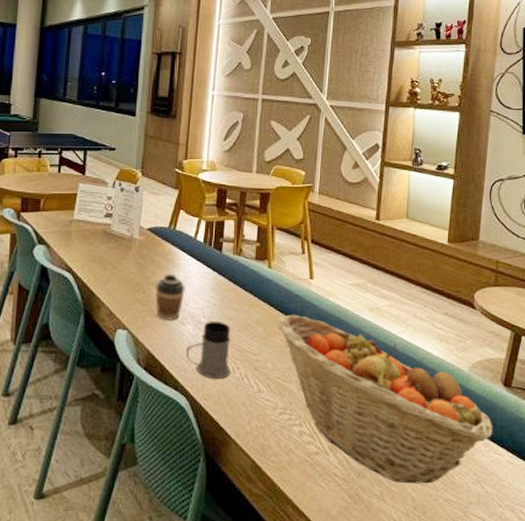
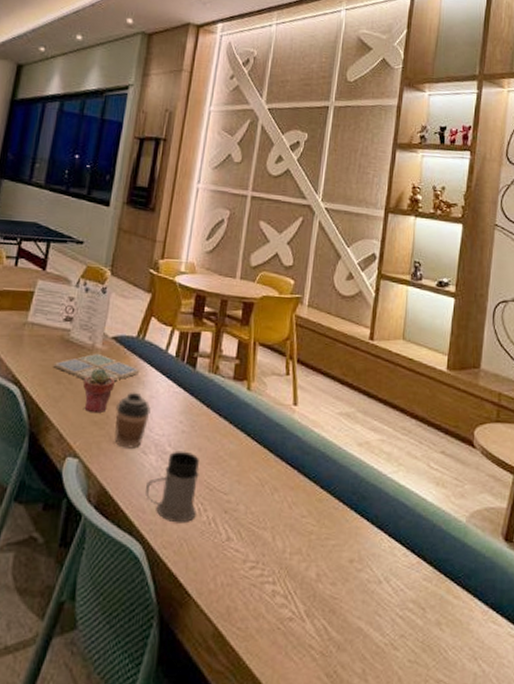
drink coaster: none [99,242,174,266] -> present [53,353,140,381]
potted succulent: none [126,255,152,292] -> present [83,368,115,412]
fruit basket: present [277,314,493,484] -> none [253,446,492,660]

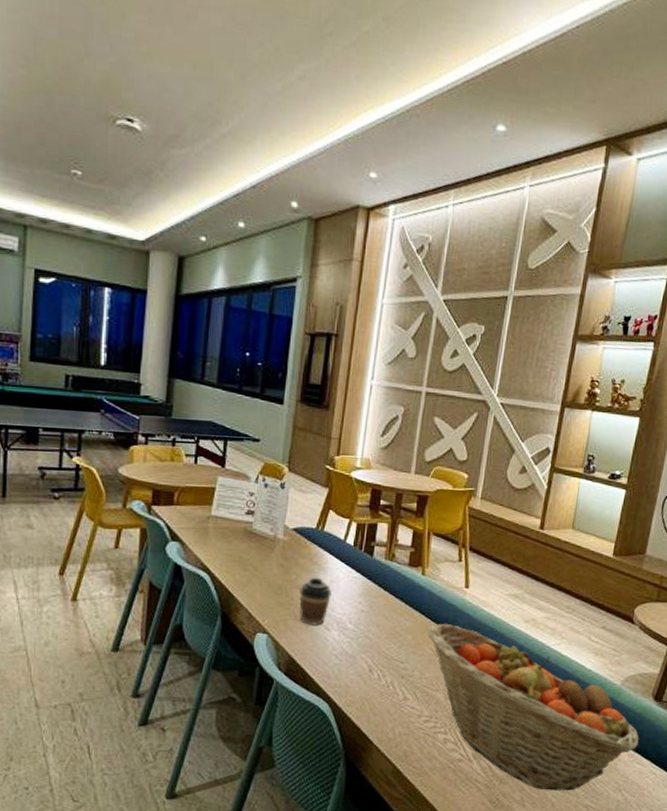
drink coaster: present [53,353,140,381] -> none [239,543,320,567]
potted succulent: present [83,368,115,412] -> none [268,556,297,595]
mug: present [146,451,199,523] -> none [330,627,378,686]
fruit basket: none [253,446,492,660] -> present [427,623,639,791]

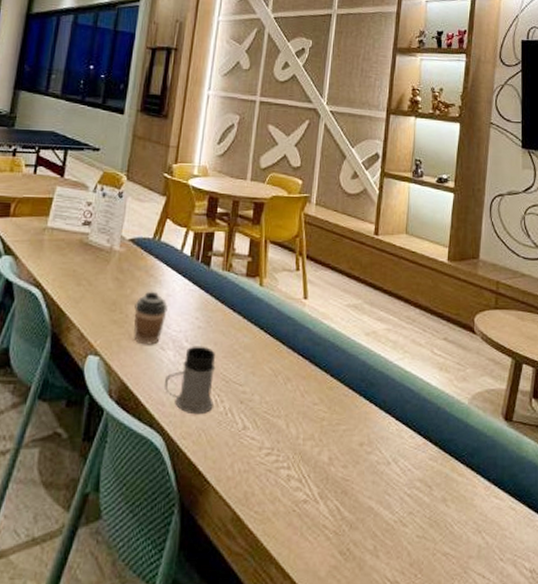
mug: none [330,627,378,686] -> present [165,346,216,415]
fruit basket: present [427,623,639,791] -> none [266,338,494,536]

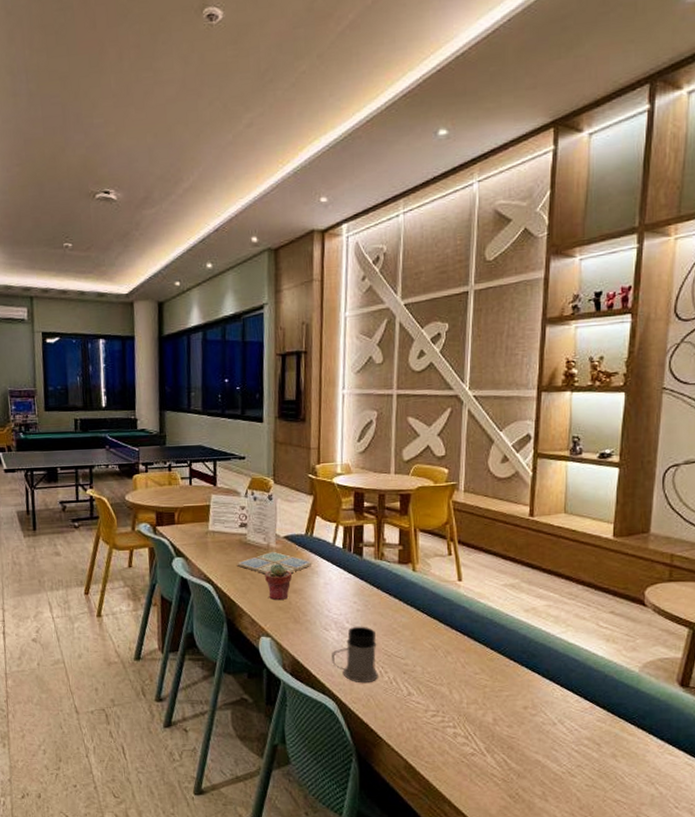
drink coaster: none [73,255,157,281] -> present [237,551,312,574]
potted succulent: none [102,269,133,312] -> present [265,563,292,600]
coffee cup: present [133,291,168,345] -> none [296,581,327,627]

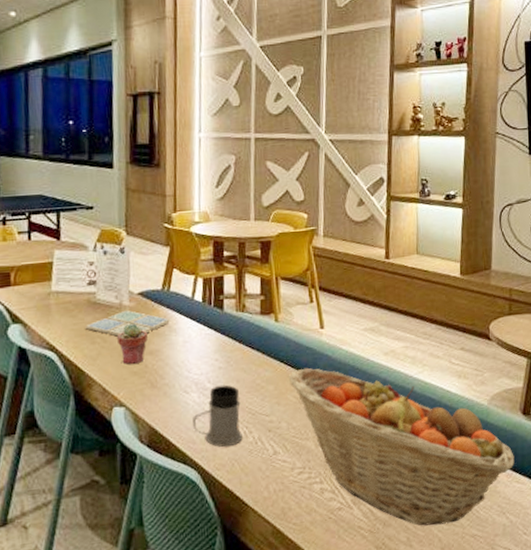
fruit basket: none [424,617,668,785] -> present [288,367,515,526]

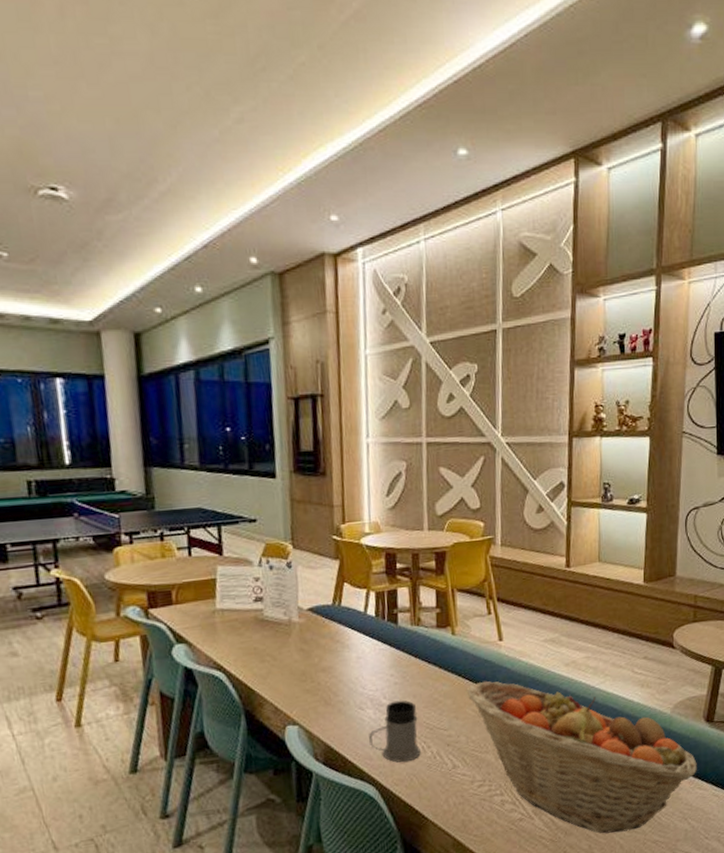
drink coaster: present [85,310,170,337] -> none [253,626,342,654]
potted succulent: present [117,323,148,364] -> none [288,640,319,682]

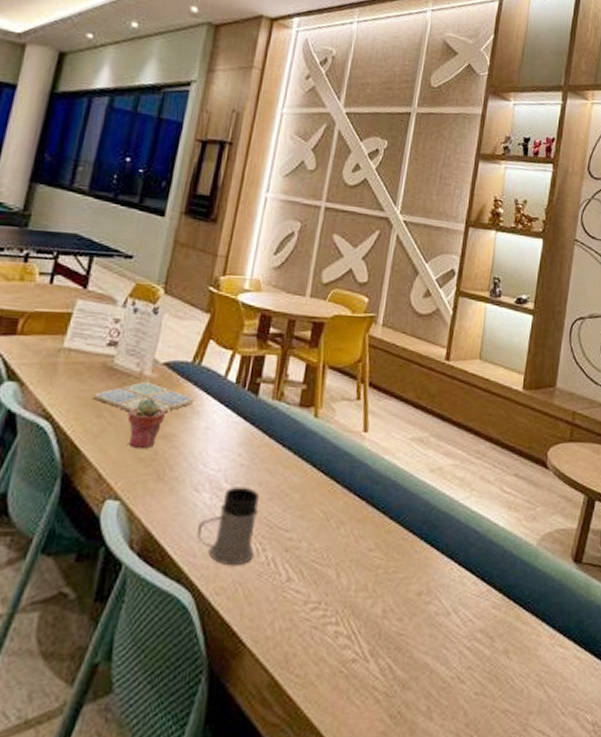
drink coaster: none [253,626,342,654] -> present [93,381,195,412]
potted succulent: none [288,640,319,682] -> present [128,397,165,448]
fruit basket: present [466,680,697,834] -> none [318,477,560,693]

